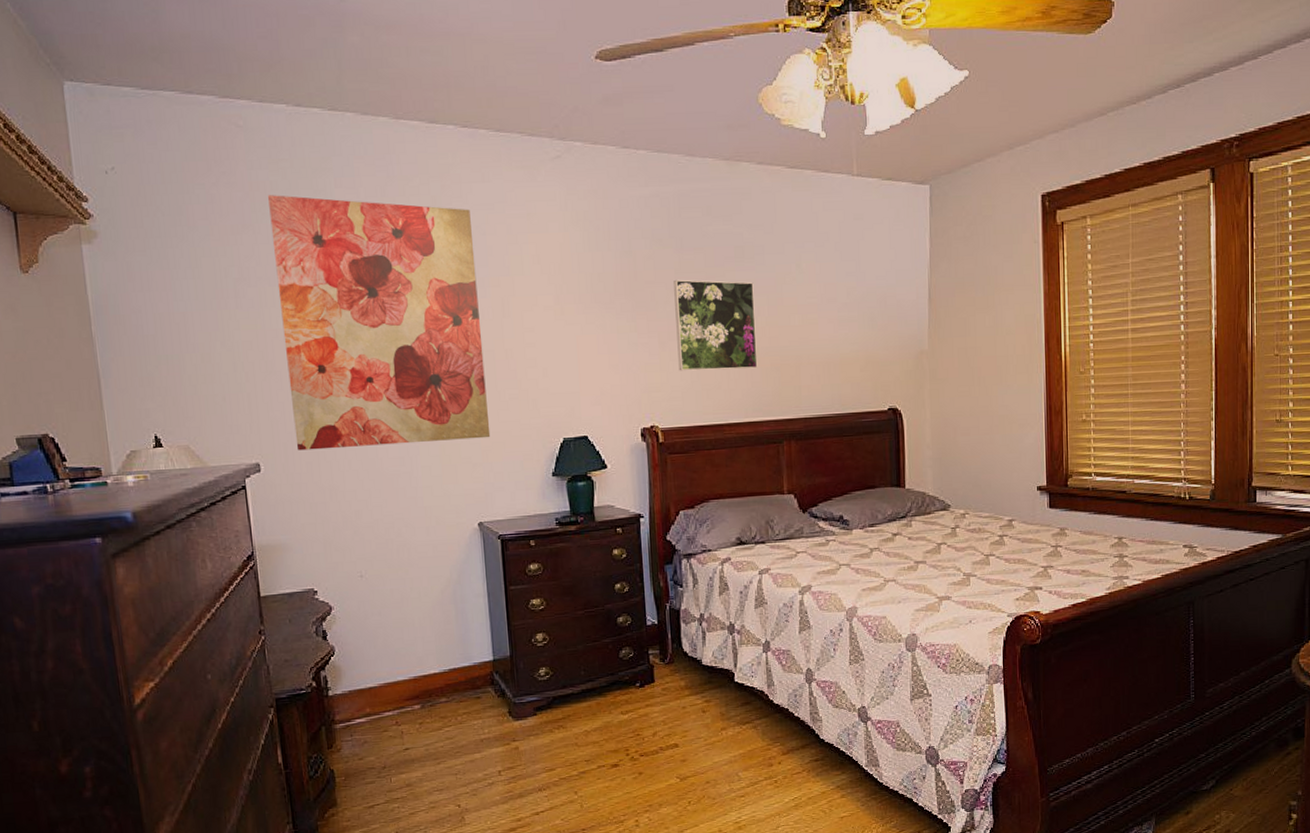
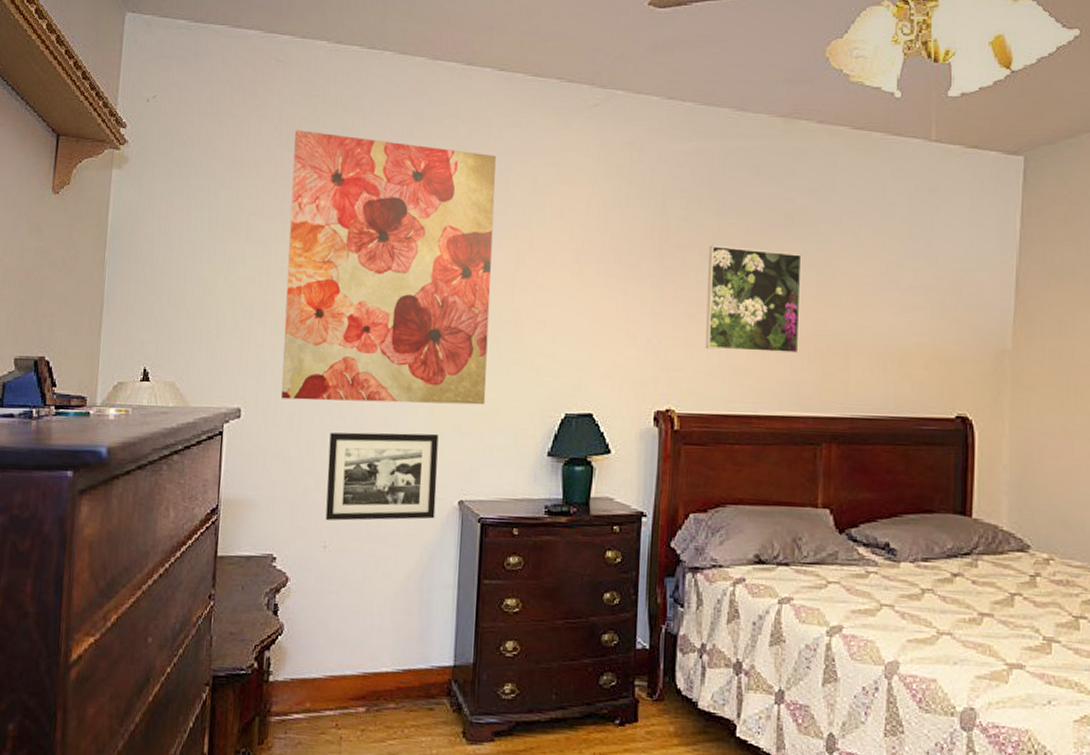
picture frame: none [350,468,459,554] -> present [325,432,439,521]

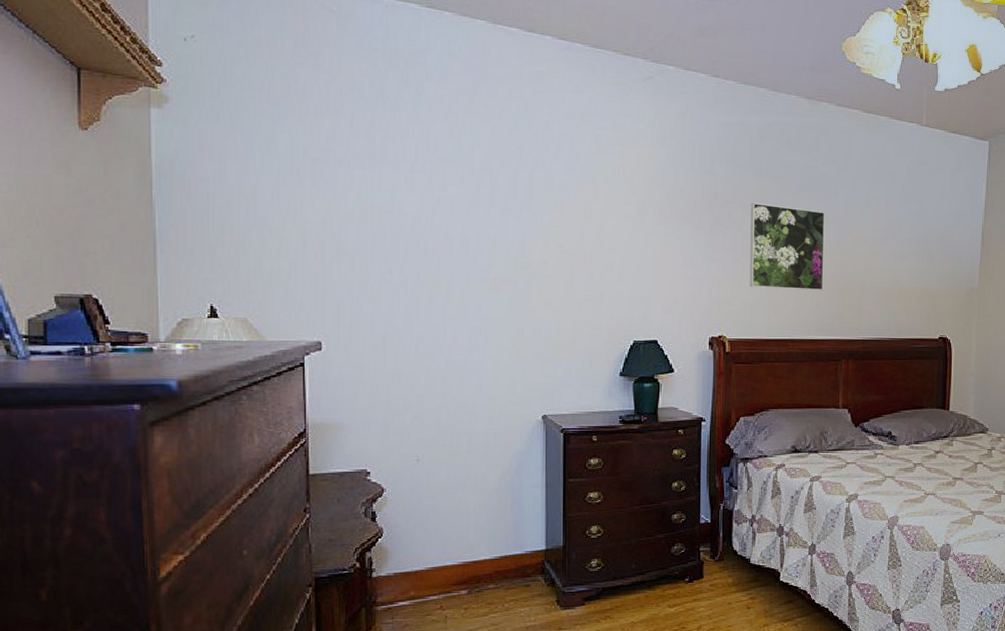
wall art: present [281,130,496,405] -> none [356,81,562,335]
picture frame: present [325,432,439,521] -> none [415,360,521,438]

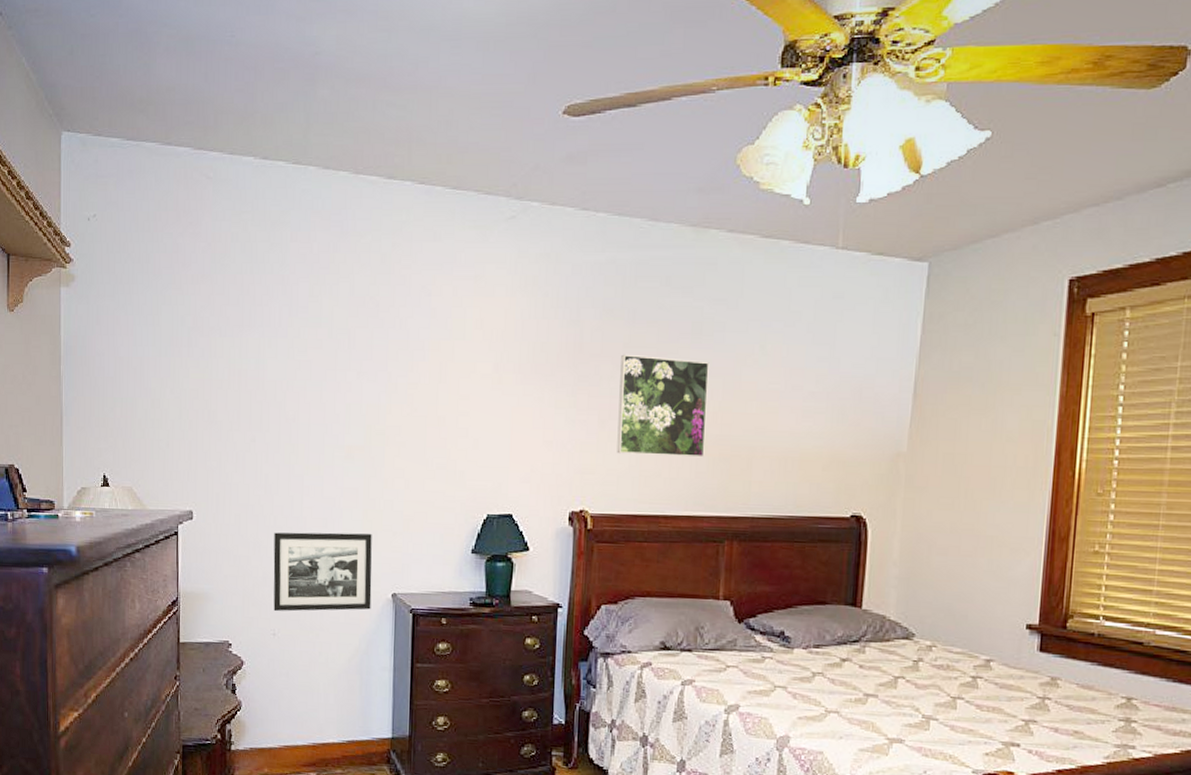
picture frame: none [415,360,521,438] -> present [273,532,372,612]

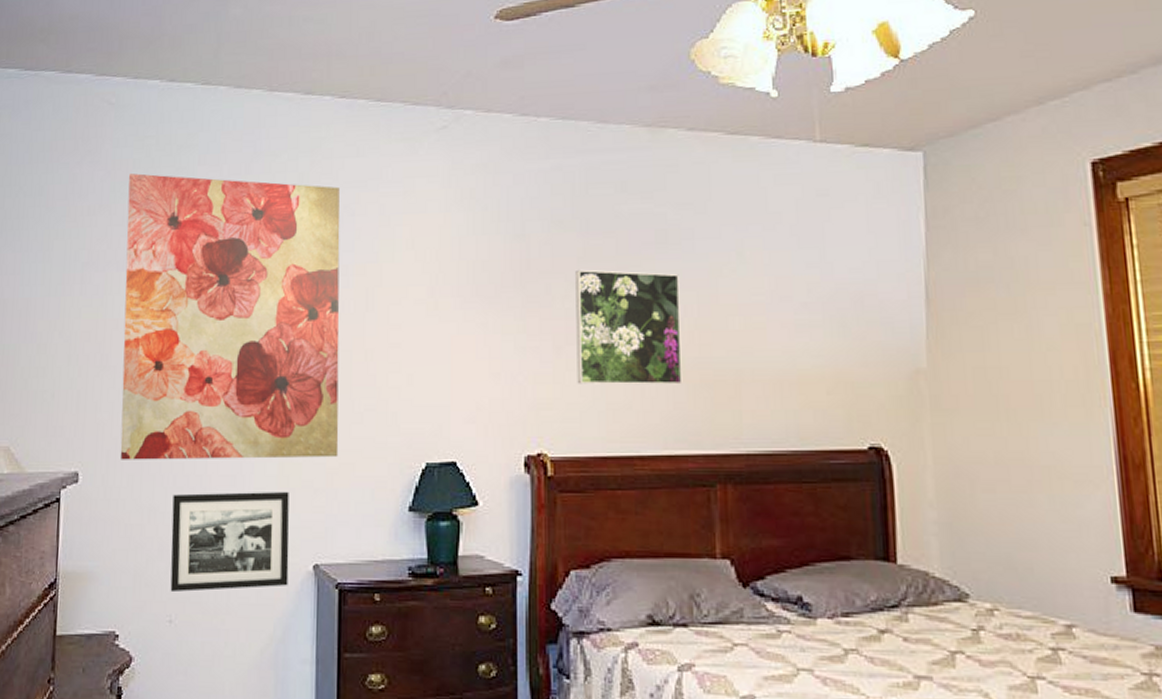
wall art: none [227,247,418,507] -> present [120,173,340,460]

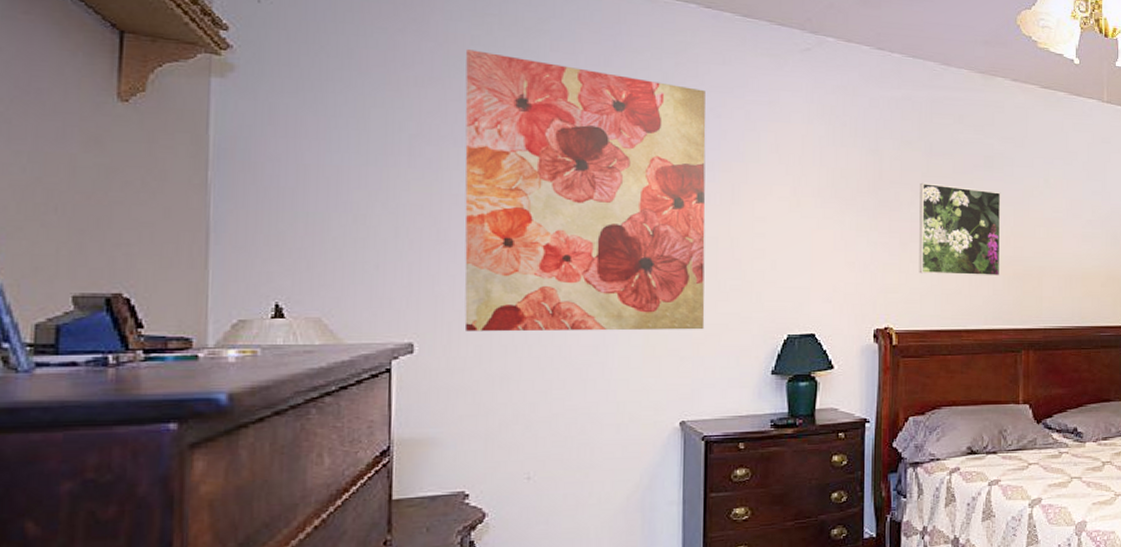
picture frame: present [170,492,290,593] -> none [527,360,656,453]

